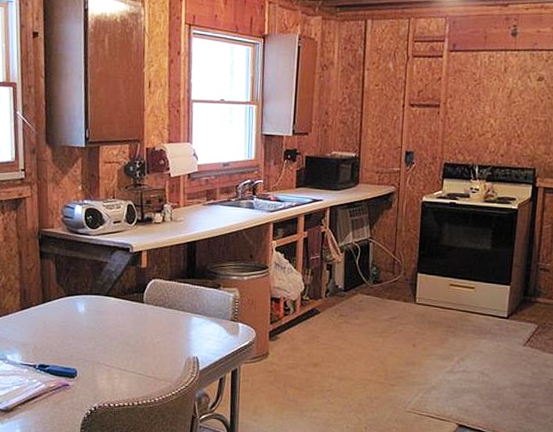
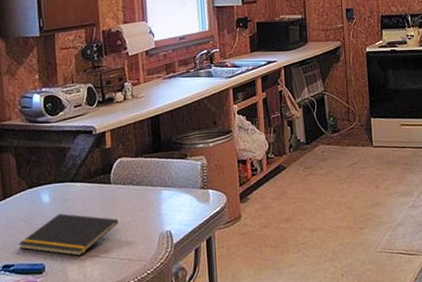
notepad: none [54,324,148,367] -> present [18,213,119,256]

